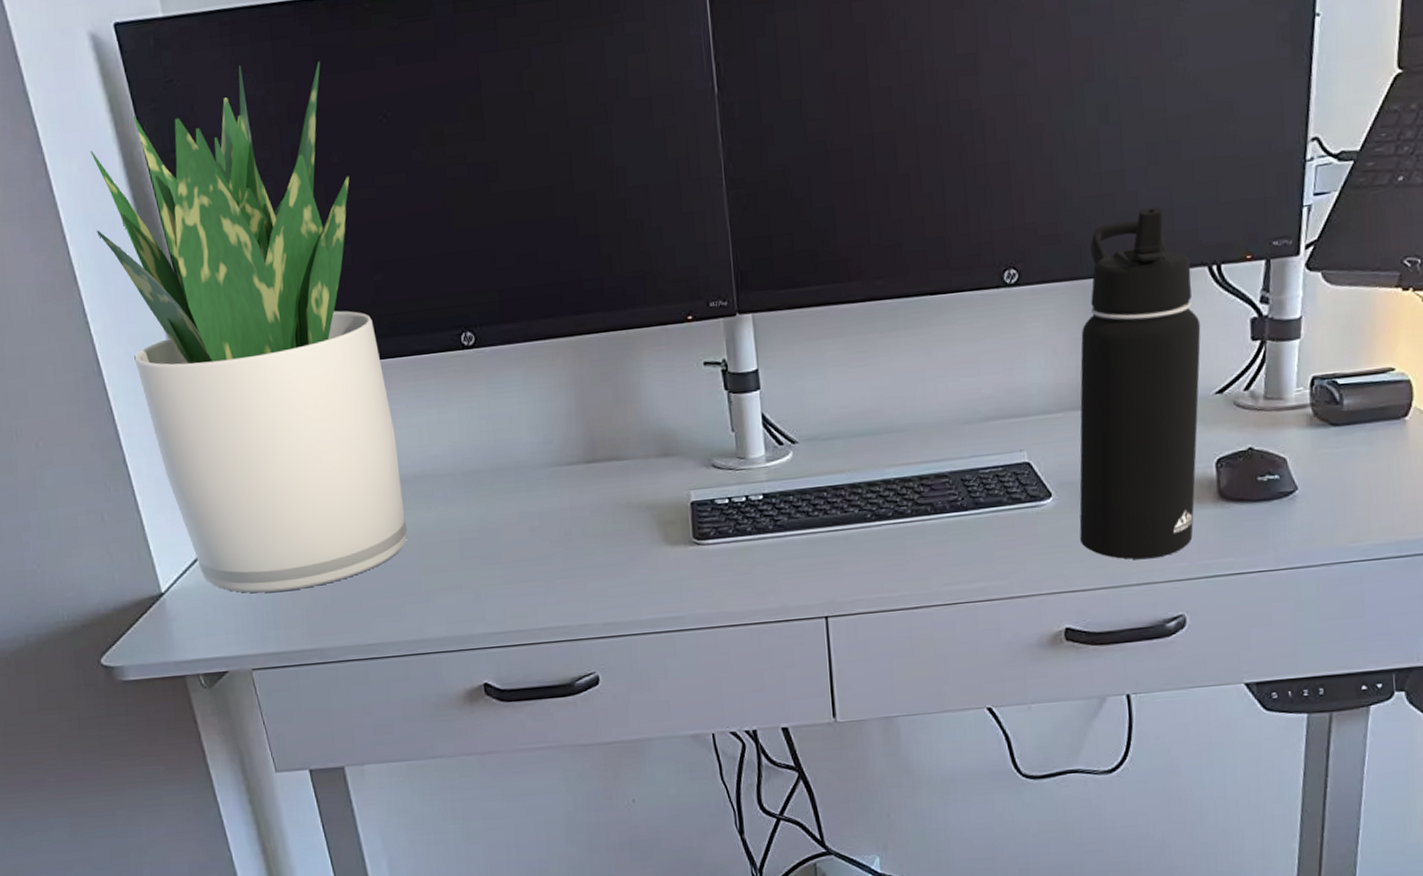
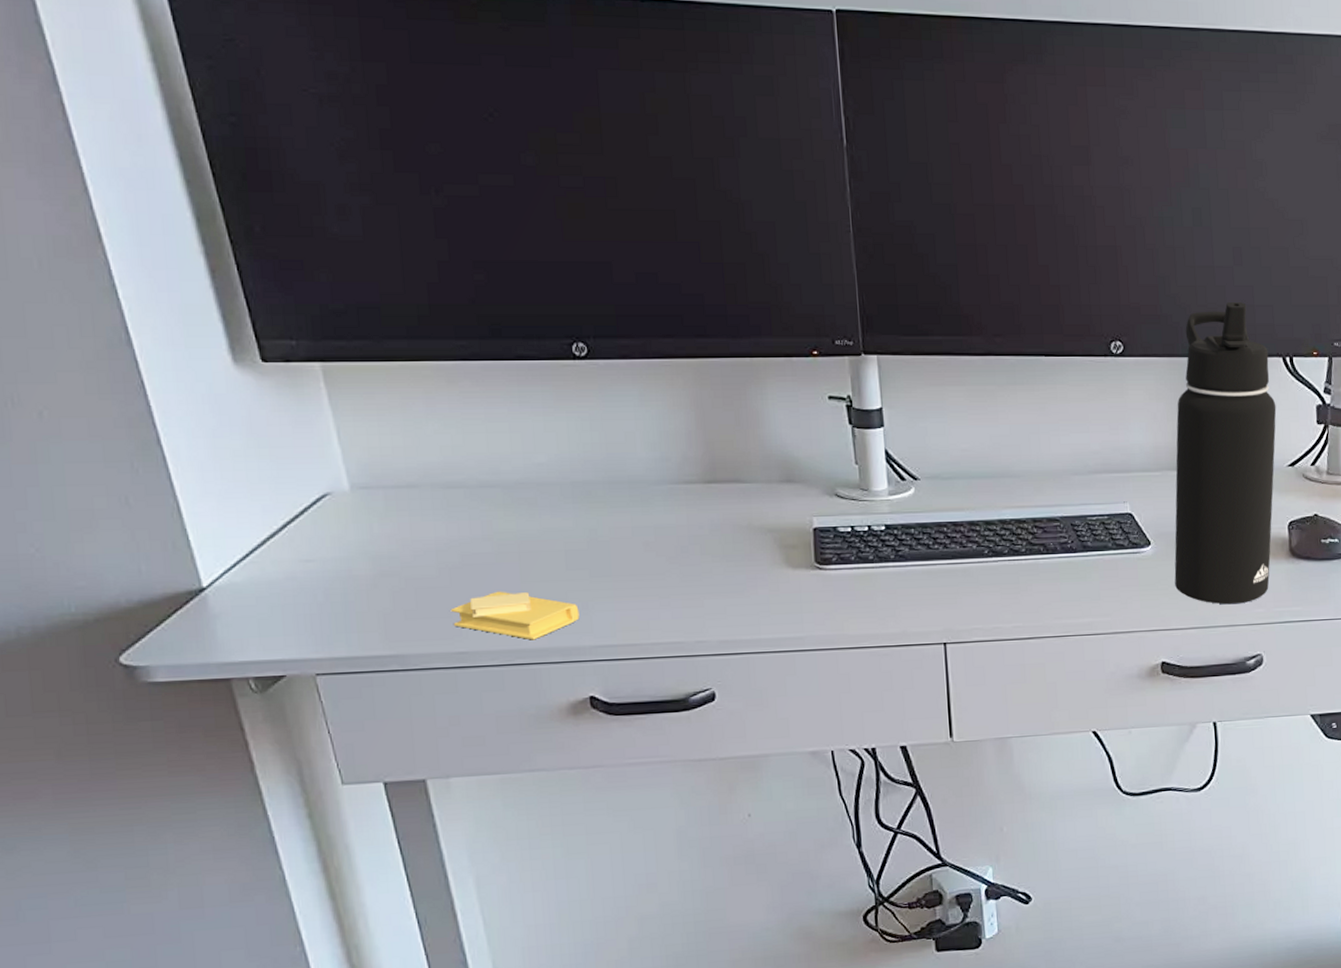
planter: present [90,60,407,594] -> none [124,37,506,594]
sticky notes: none [361,583,473,630] -> present [450,591,580,640]

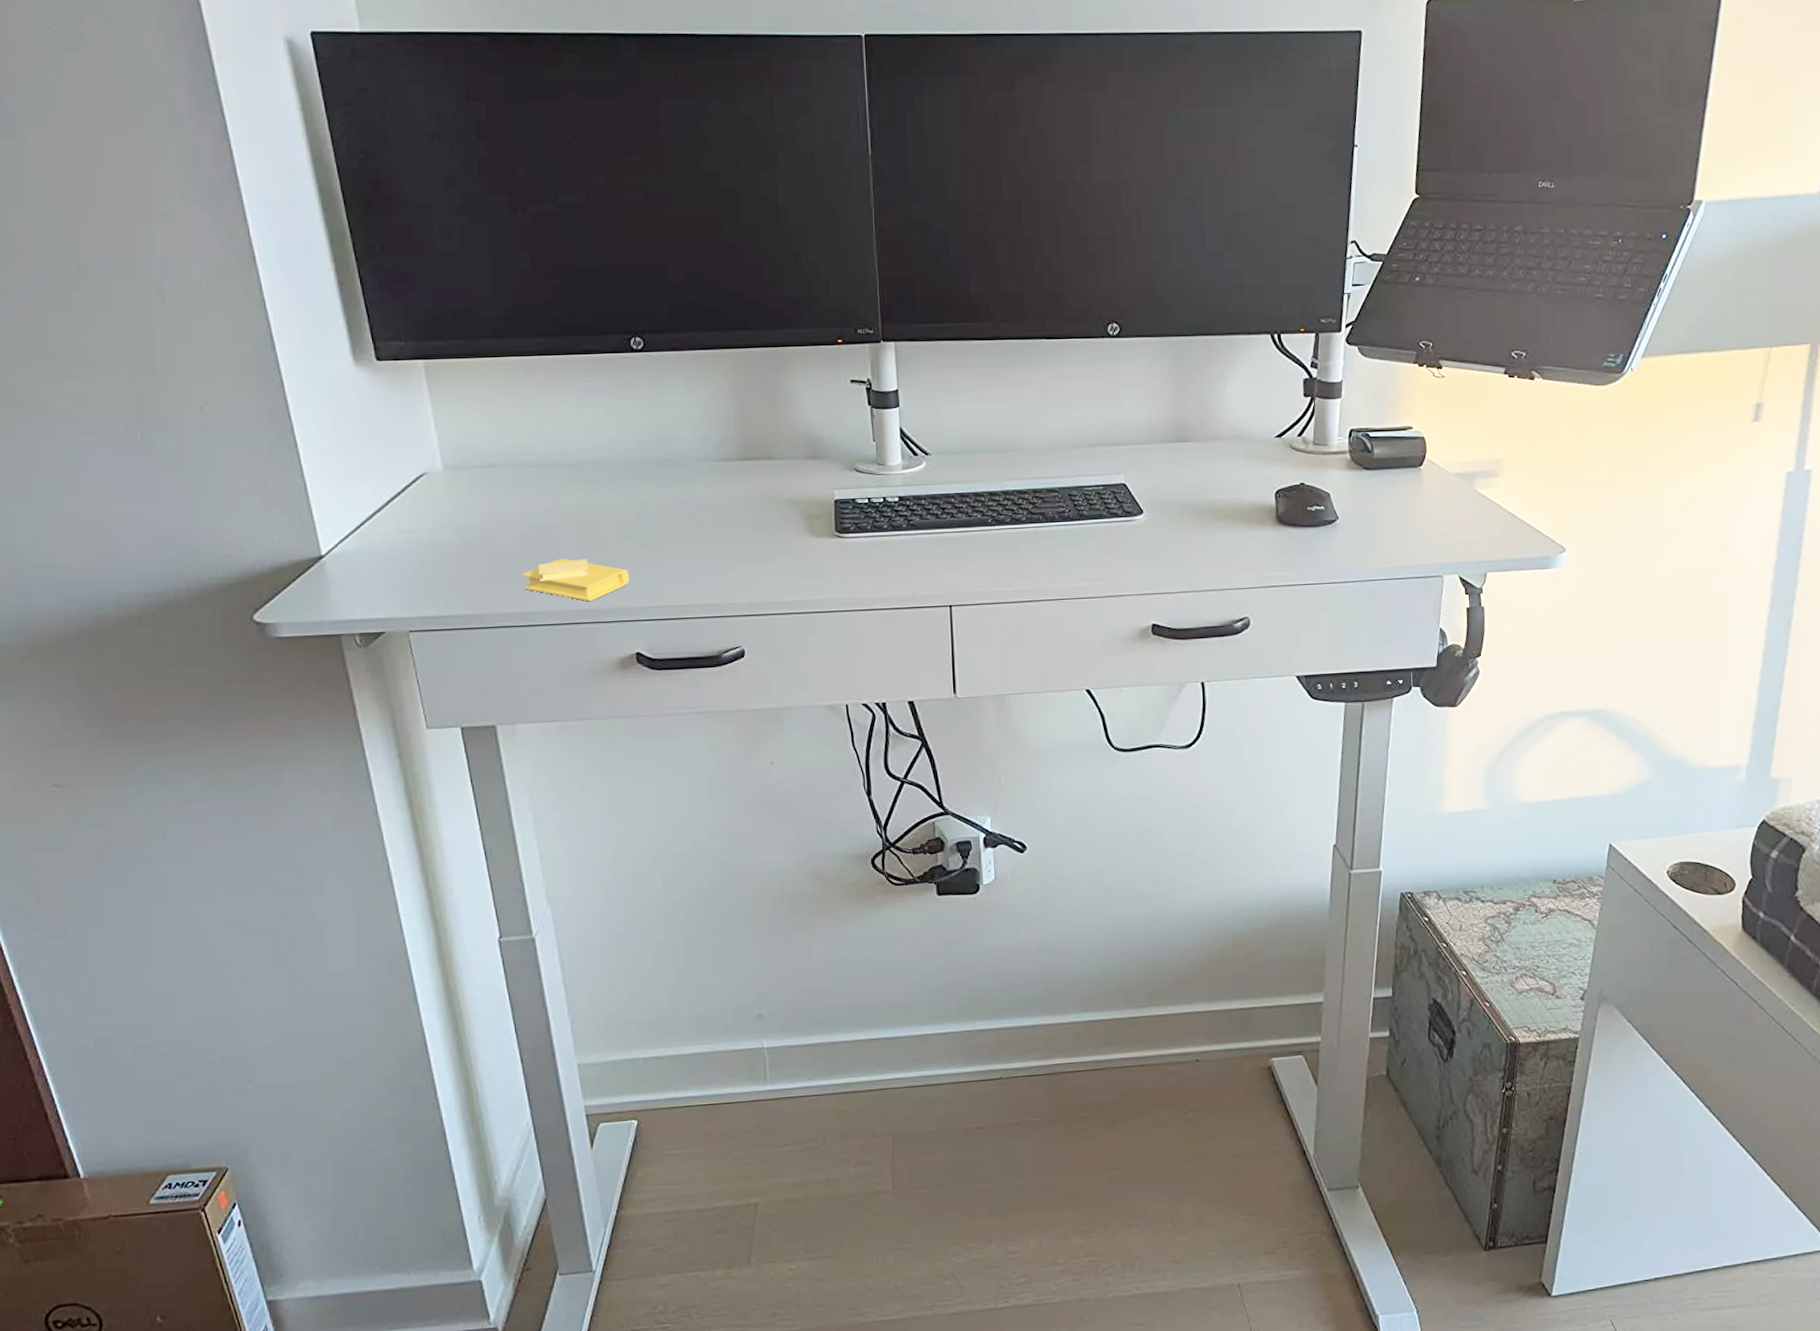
water bottle: present [1174,302,1277,605] -> none [1165,284,1265,570]

